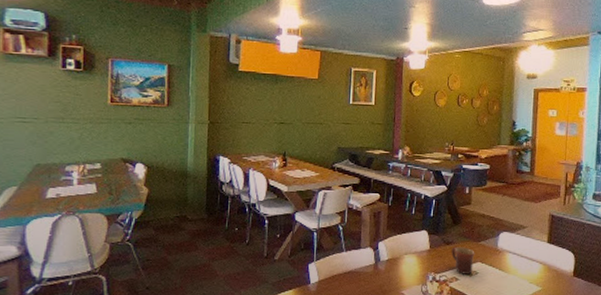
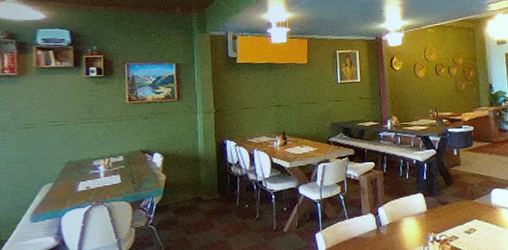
mug: present [452,247,475,274] -> none [448,206,471,233]

